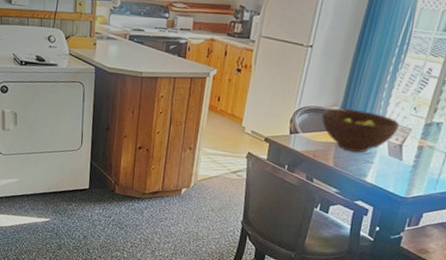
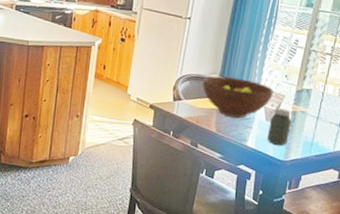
jar: none [388,142,417,182] -> present [266,108,292,146]

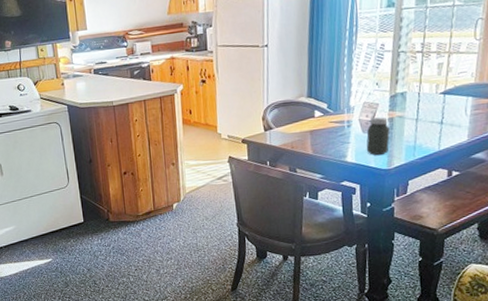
fruit bowl: present [202,76,273,119] -> none [291,95,366,137]

